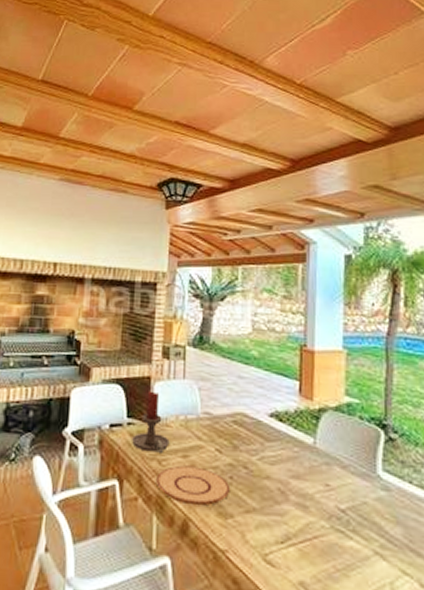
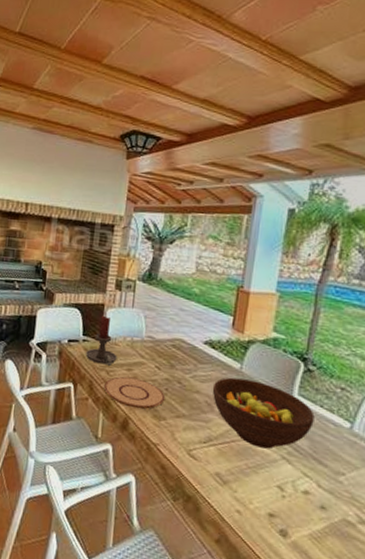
fruit bowl: none [284,455,405,543] -> present [212,377,315,449]

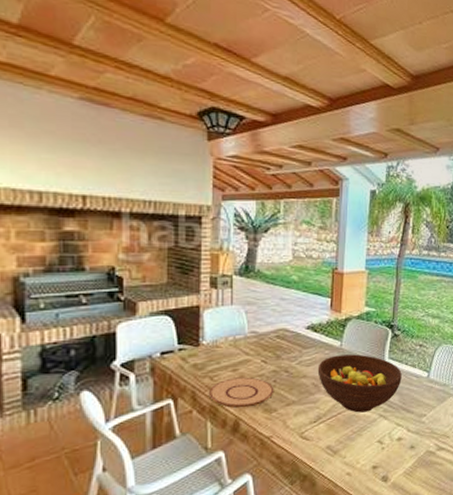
candle holder: present [86,315,117,366] -> none [184,318,220,372]

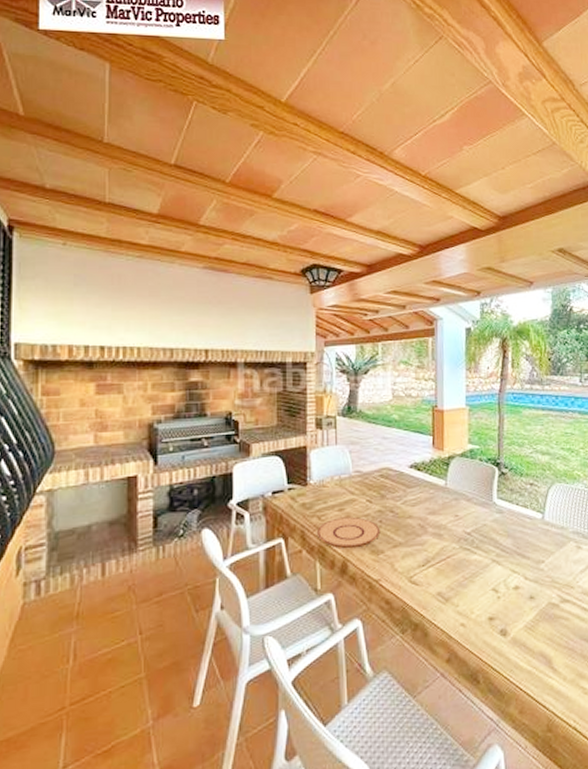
fruit bowl: present [317,354,402,413] -> none [423,493,514,557]

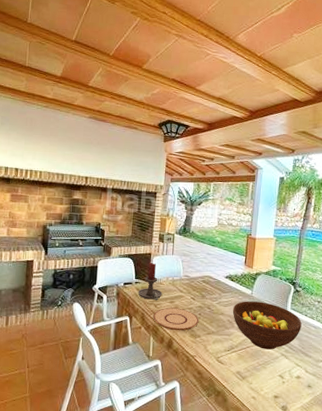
candle holder: none [293,458,327,511] -> present [138,262,162,300]
fruit bowl: none [423,493,514,557] -> present [232,301,302,350]

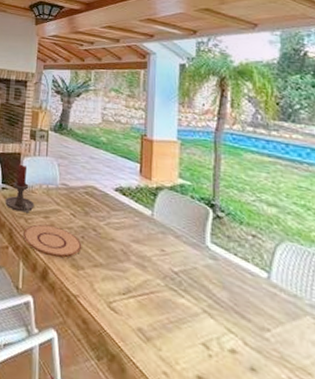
fruit bowl: present [232,301,302,350] -> none [126,224,230,301]

